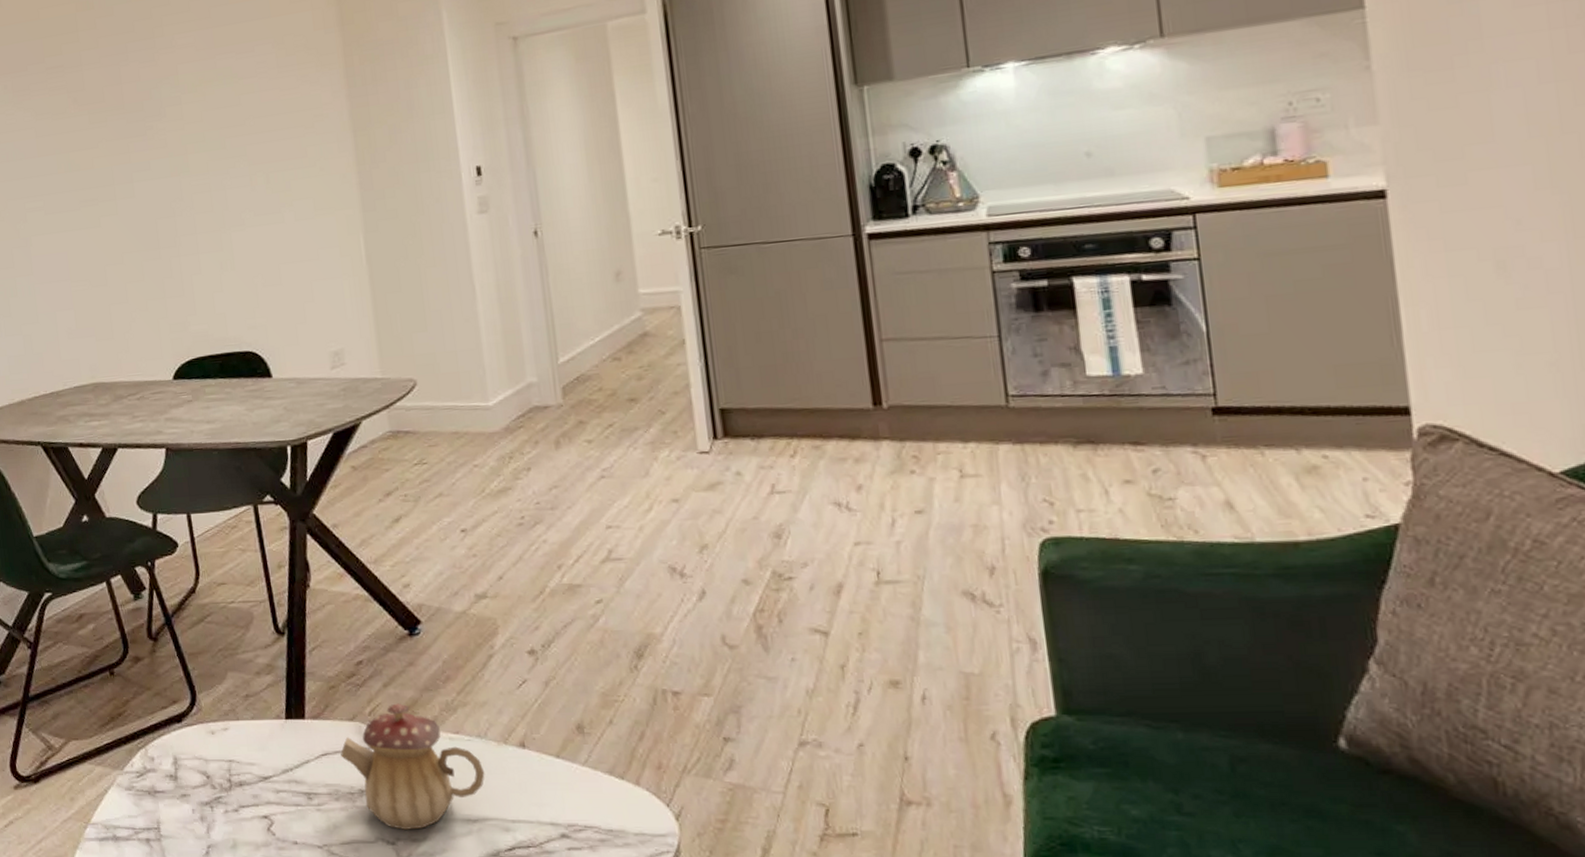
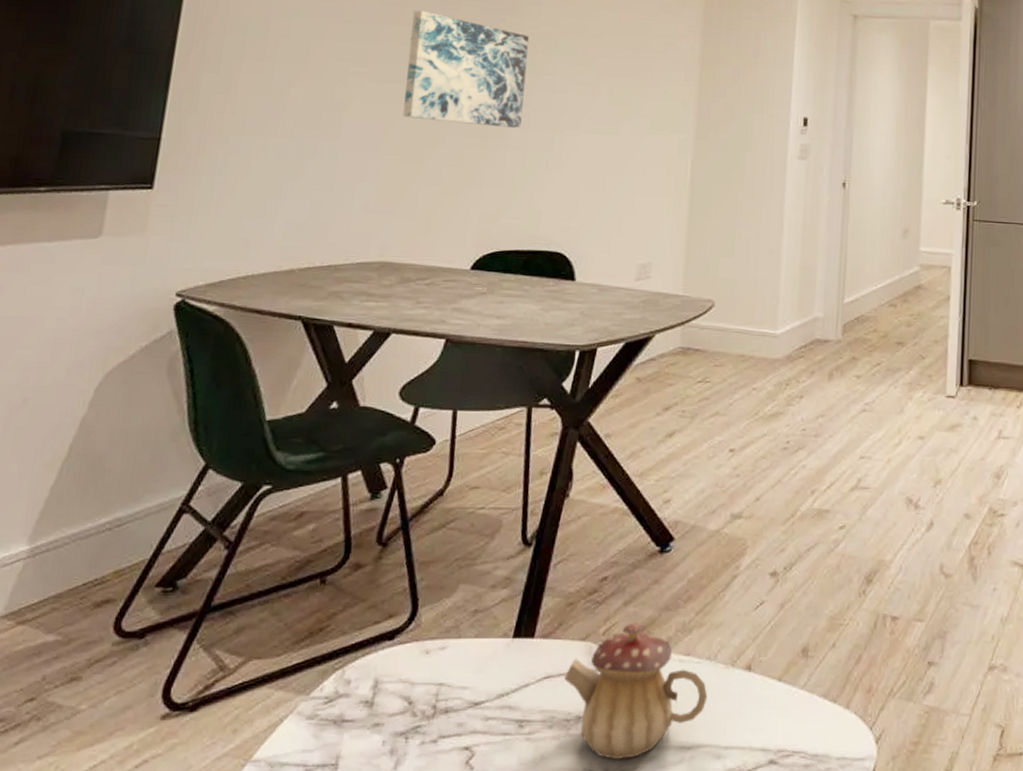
wall art: none [67,134,188,243] -> present [402,10,530,129]

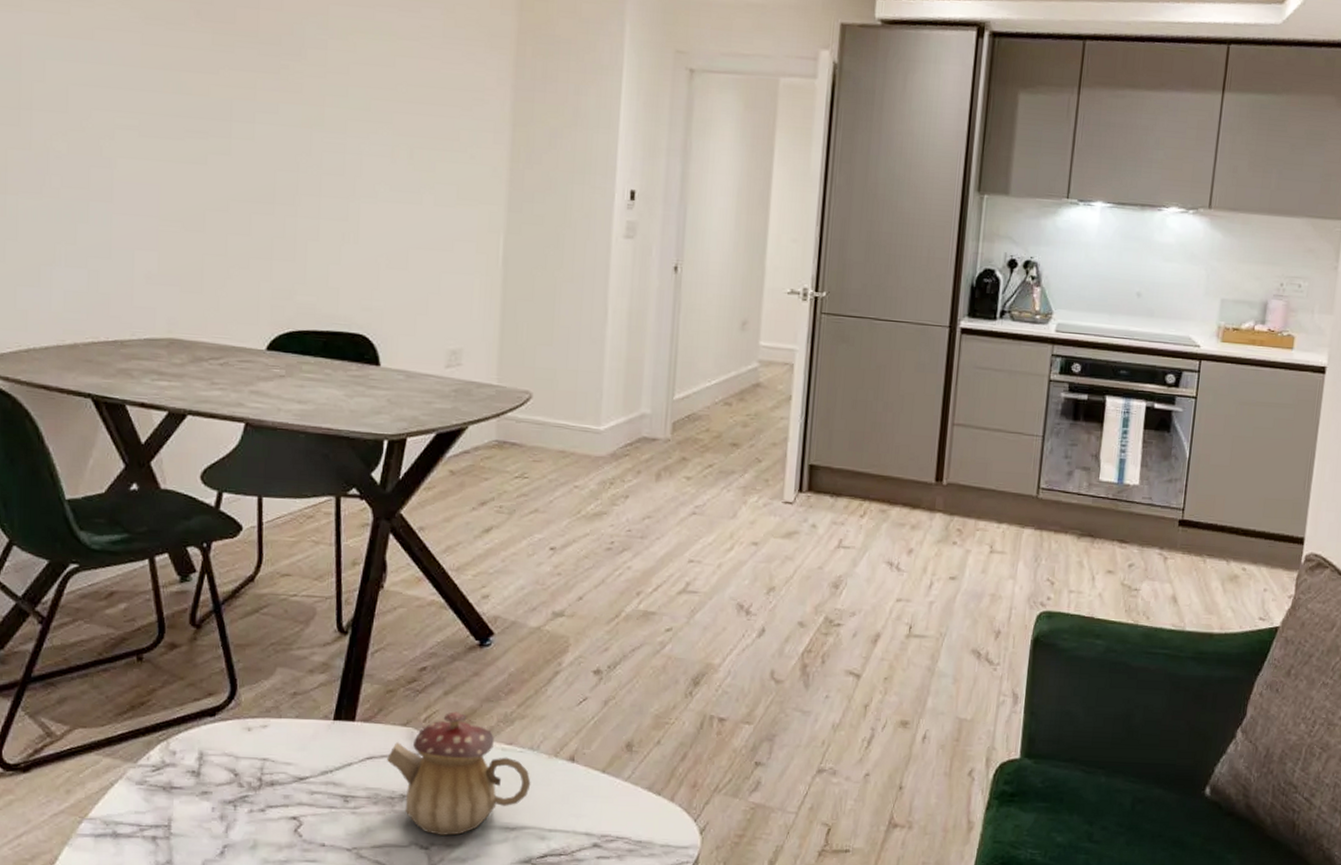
wall art: present [402,10,530,129] -> none [179,52,316,195]

